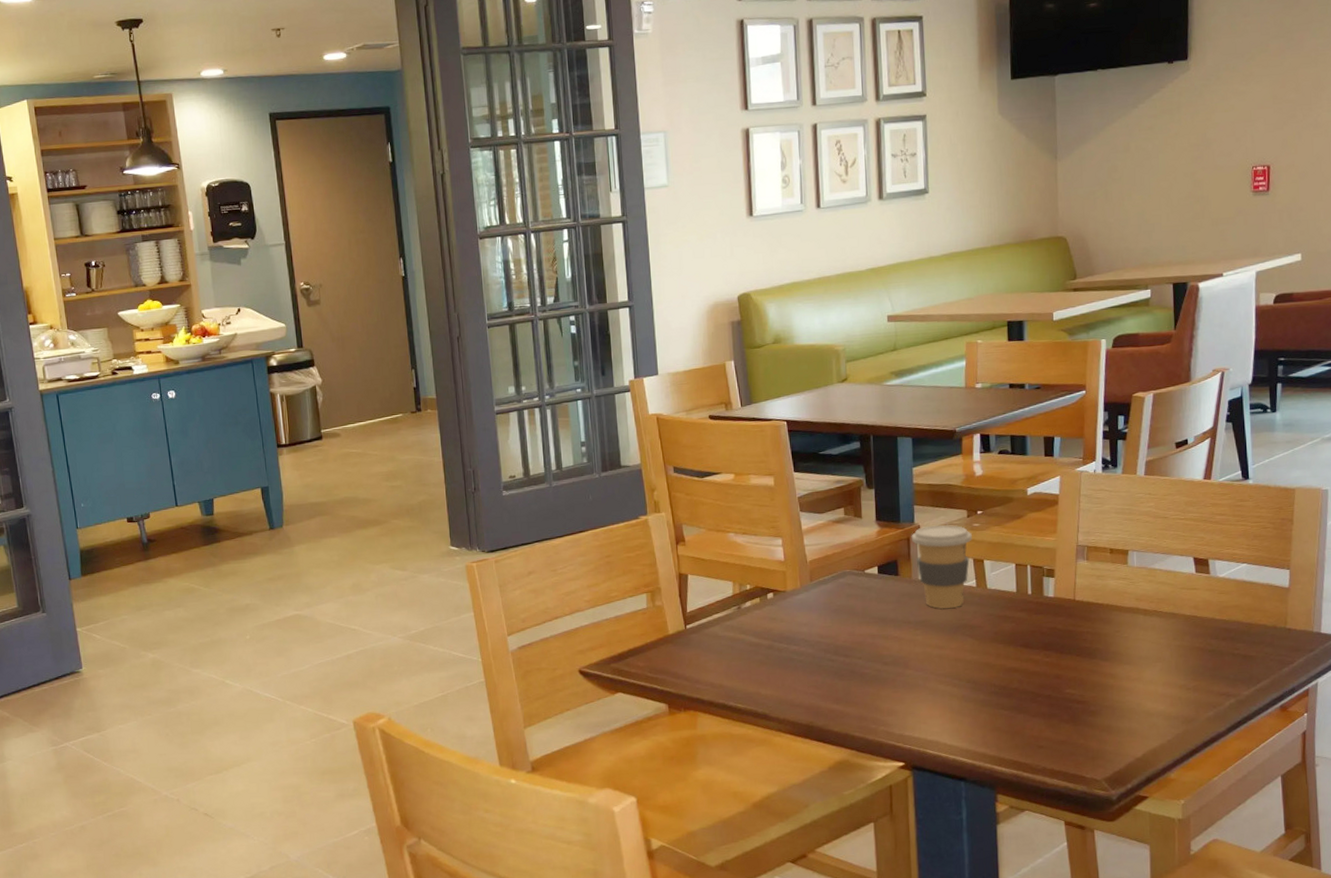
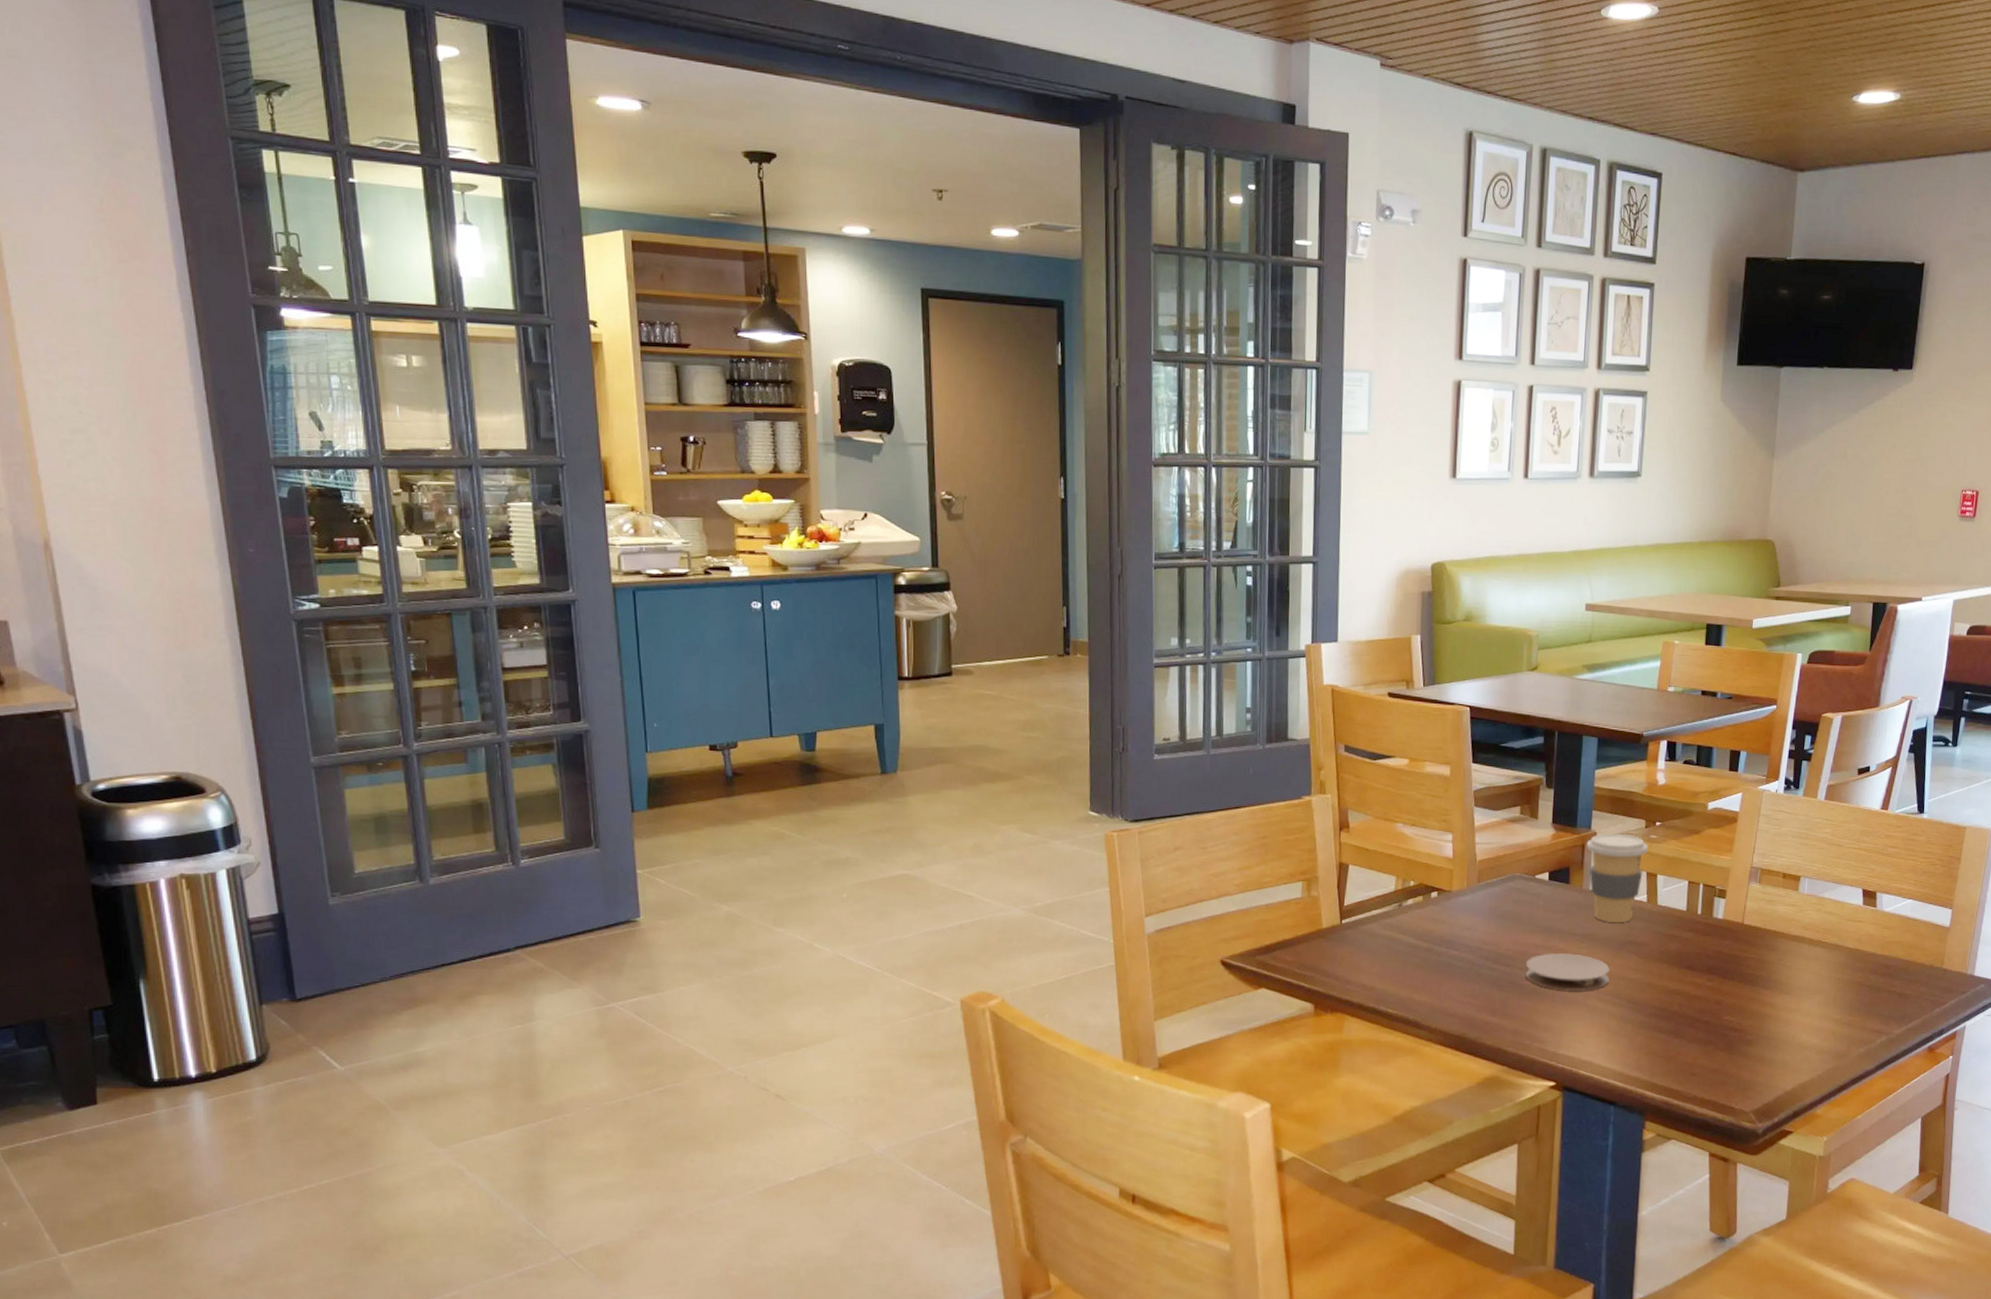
coaster: none [863,639,947,676] -> present [1525,952,1610,991]

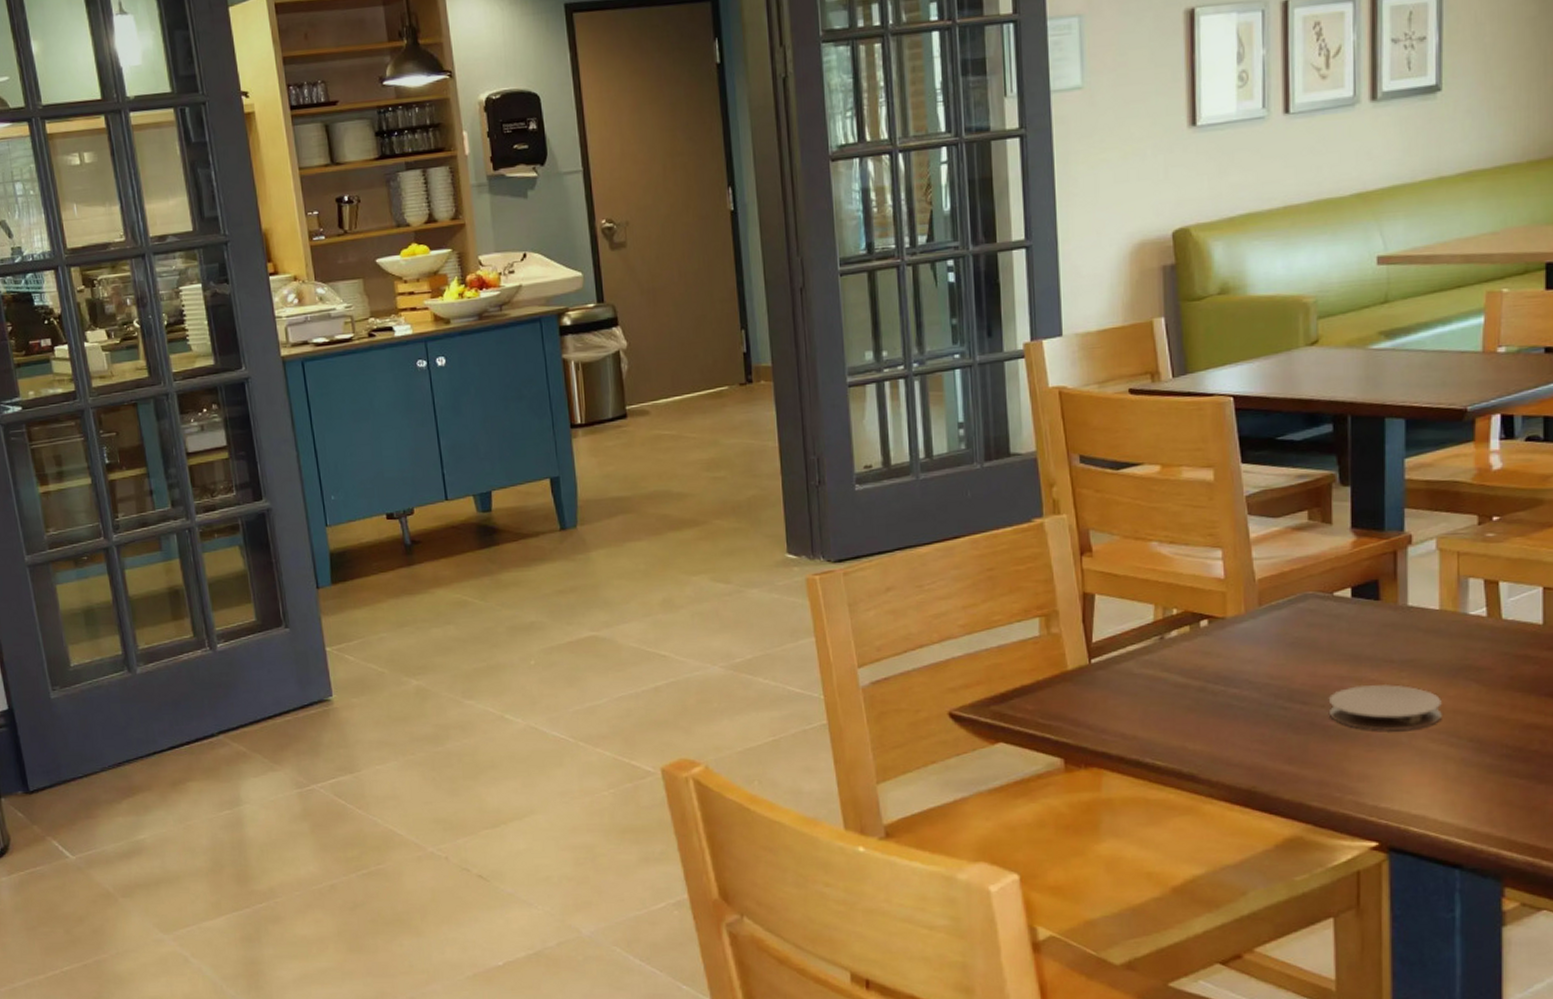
coffee cup: present [1586,833,1648,922] -> none [1399,533,1484,644]

